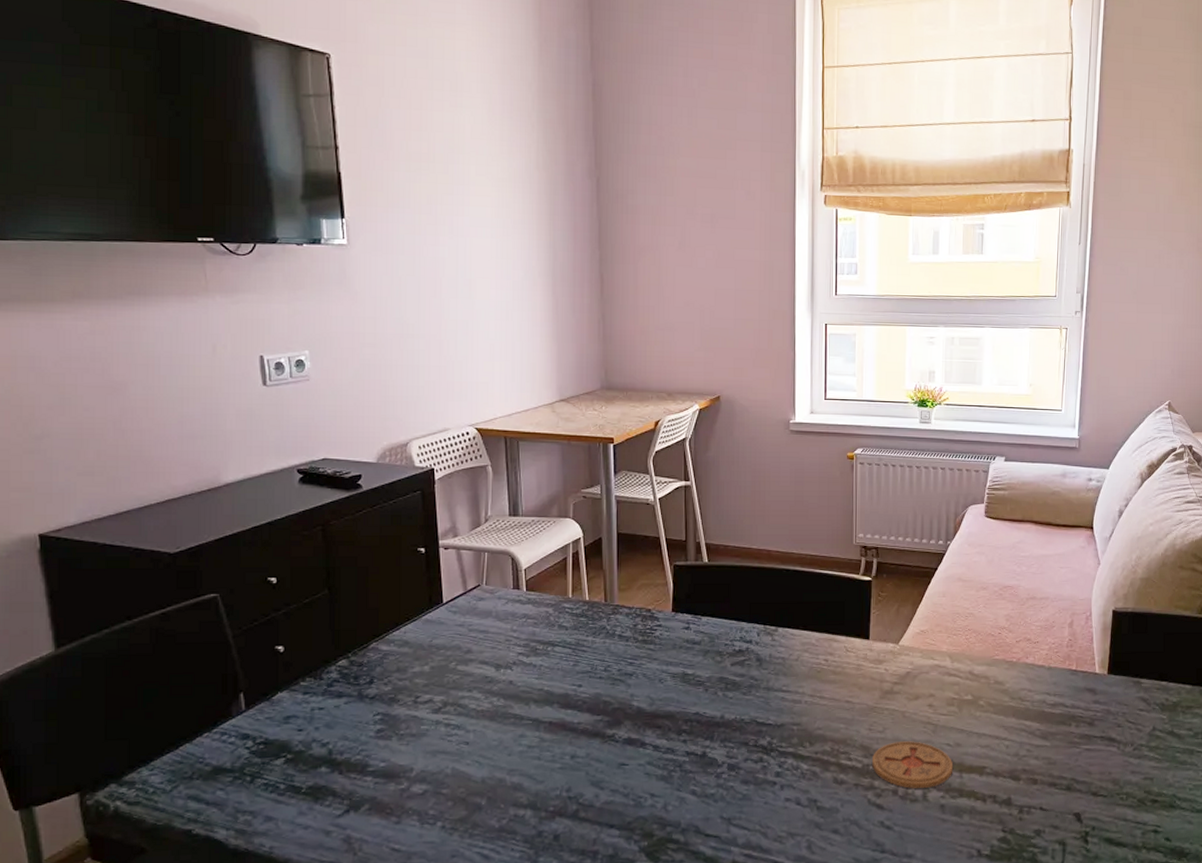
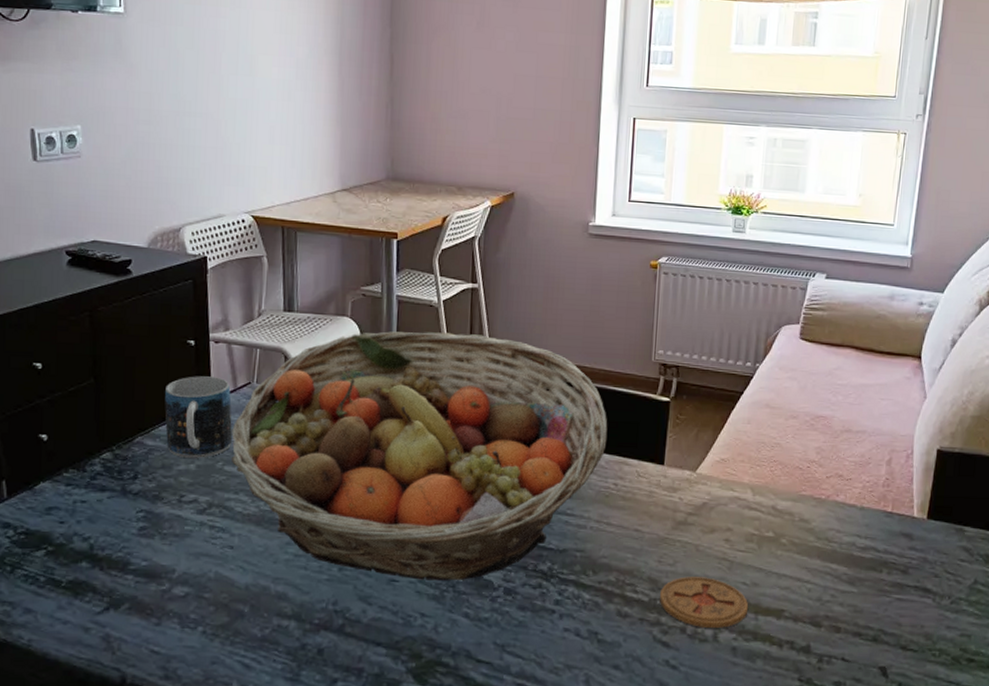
mug: none [398,581,465,660] -> present [165,376,233,458]
fruit basket: none [463,527,816,762] -> present [231,331,608,581]

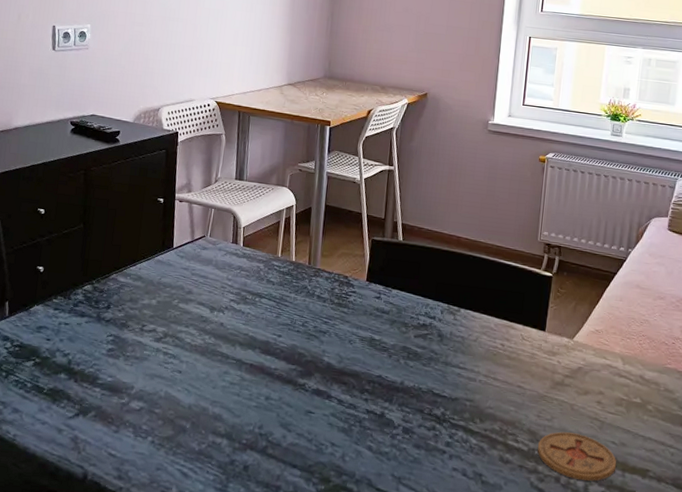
mug: present [165,376,233,458] -> none [135,227,189,296]
fruit basket: present [231,331,608,581] -> none [185,201,498,417]

